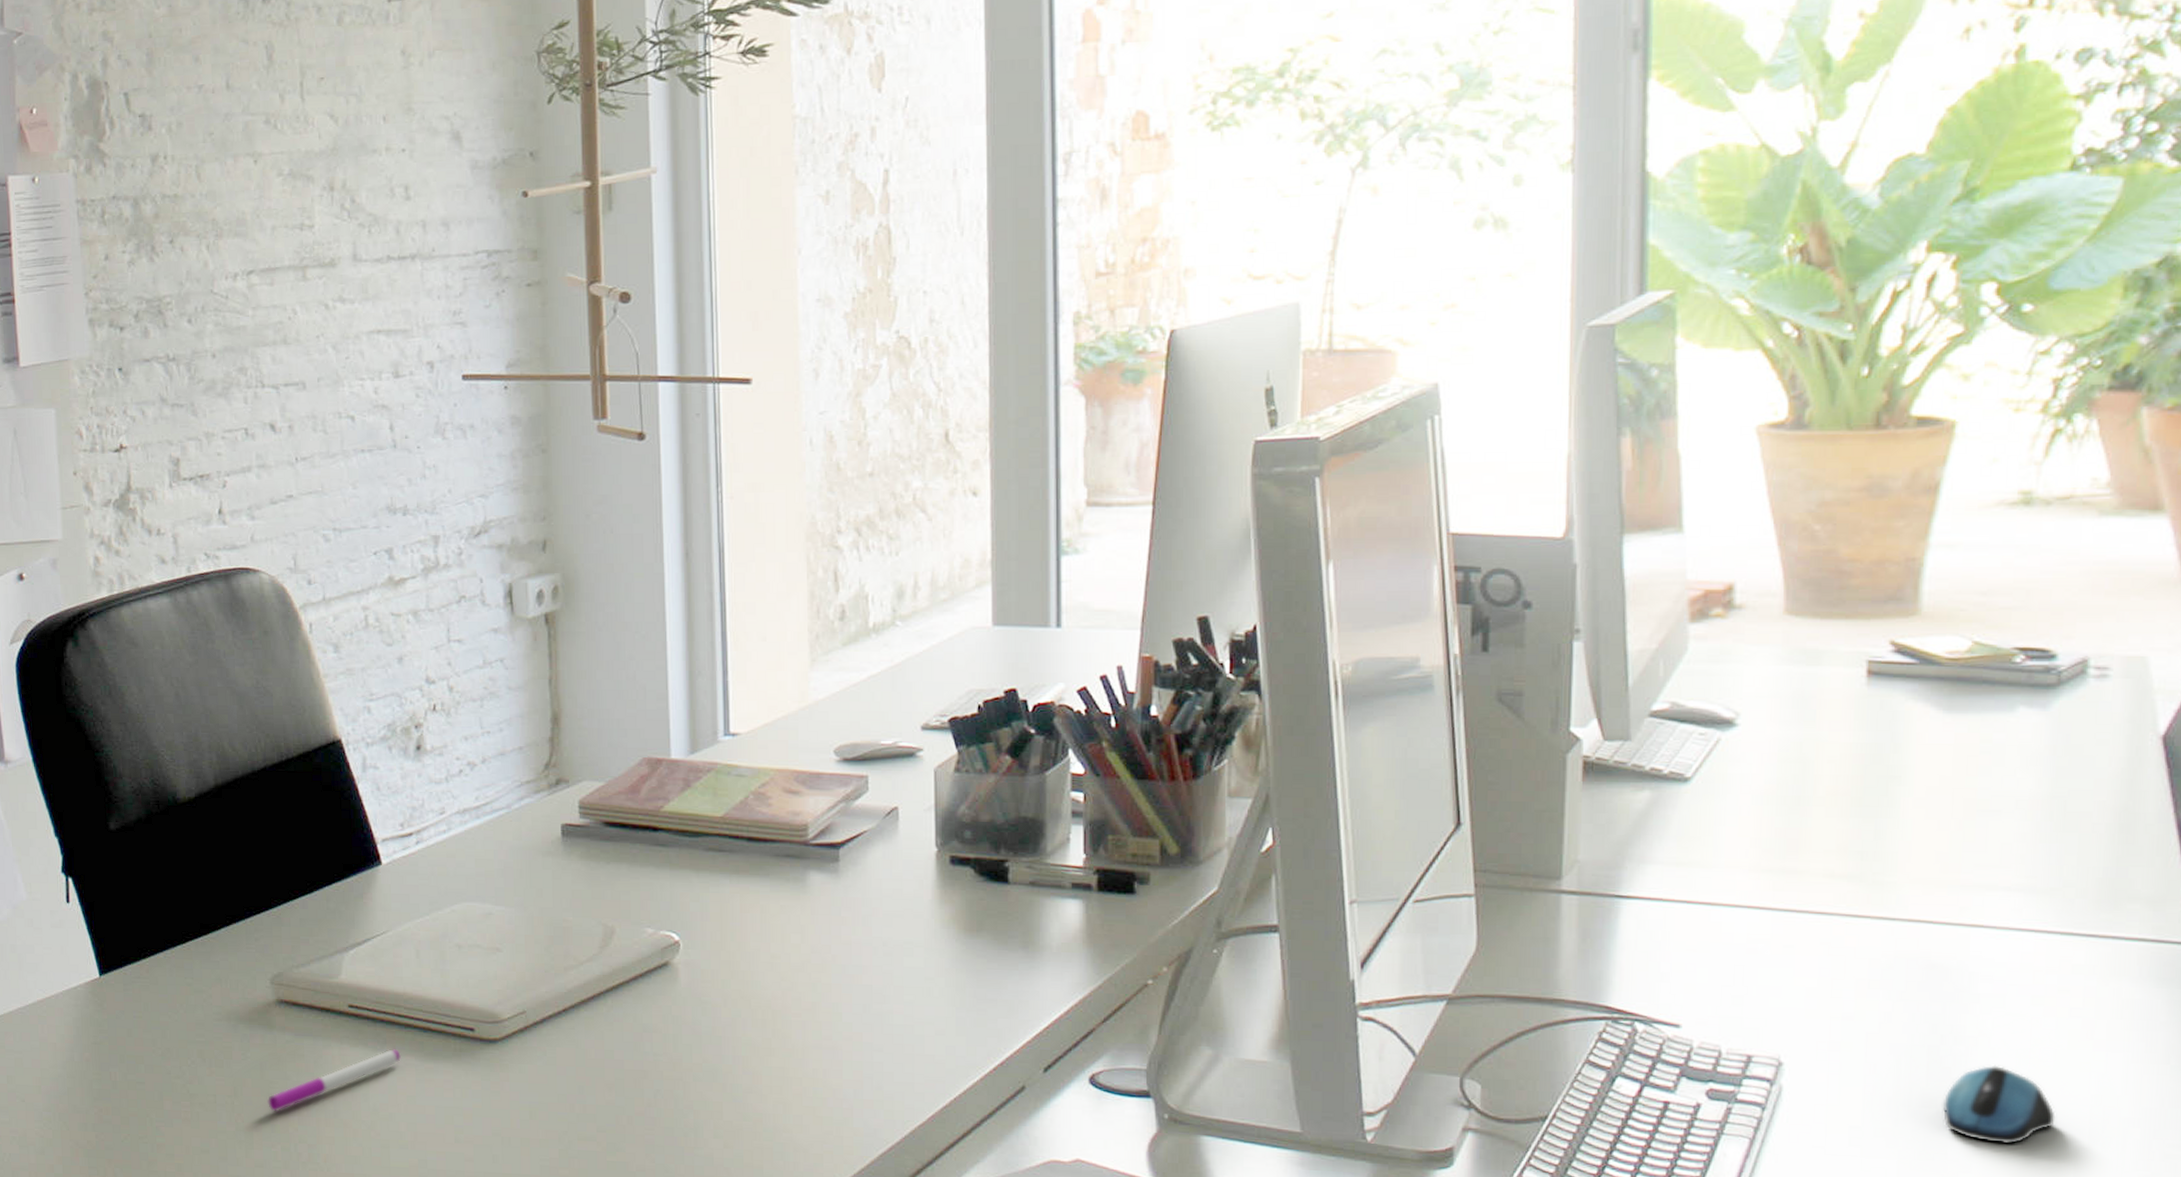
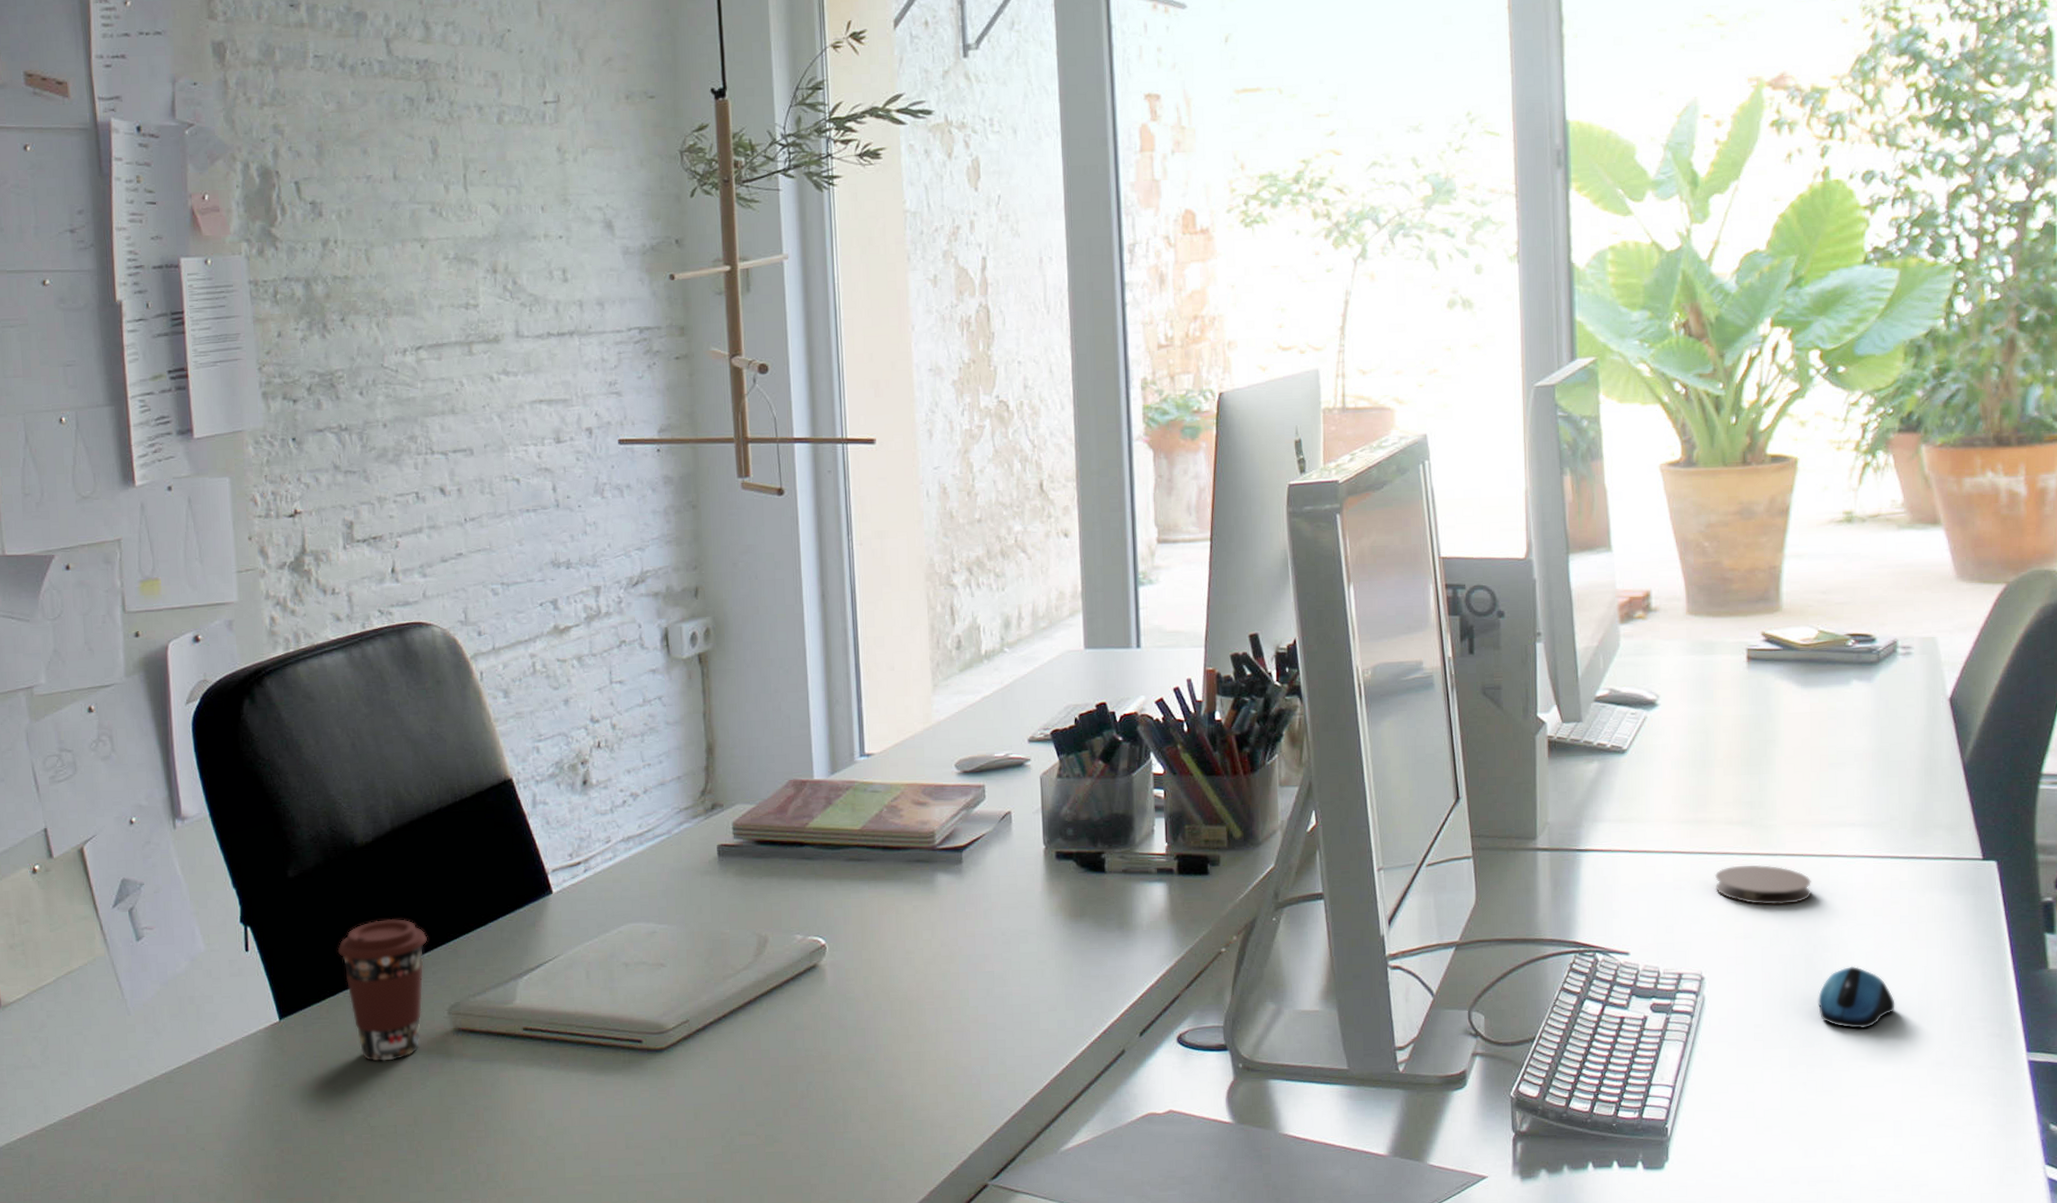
coffee cup: none [158,880,251,1028] -> present [337,919,428,1062]
pen: present [268,1048,401,1112] -> none [447,1065,574,1137]
coaster: none [1804,929,1944,983] -> present [1714,864,1813,906]

